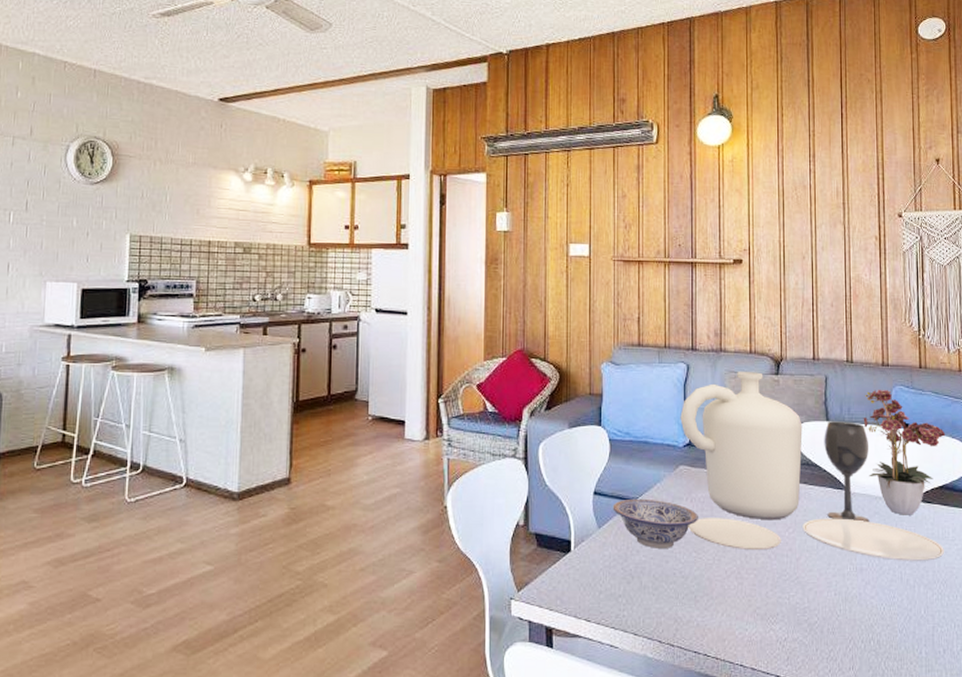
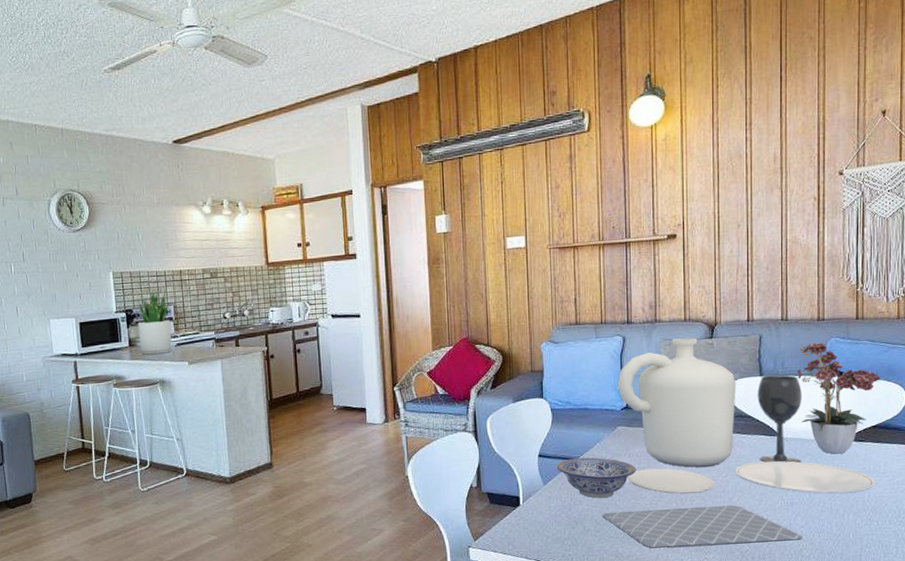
planter: none [150,259,192,335] -> present [137,289,172,355]
placemat: none [661,566,874,614] -> present [602,505,803,548]

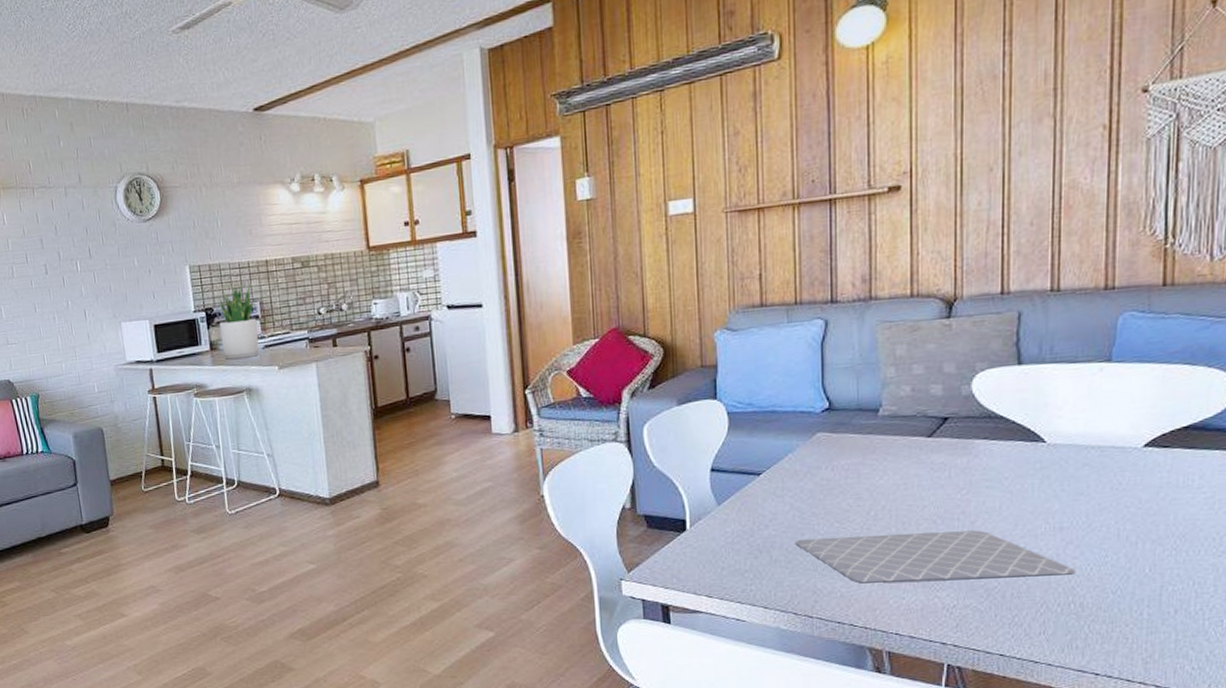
bowl: present [556,457,636,498] -> none [734,471,841,522]
water jug: present [617,338,736,468] -> none [817,318,984,483]
plate: present [626,468,715,494] -> none [828,484,951,517]
plate: present [735,460,876,494] -> none [980,473,1186,516]
wine glass: present [757,375,803,463] -> none [1013,362,1080,476]
flower arrangement: present [797,342,881,454] -> none [1072,318,1199,465]

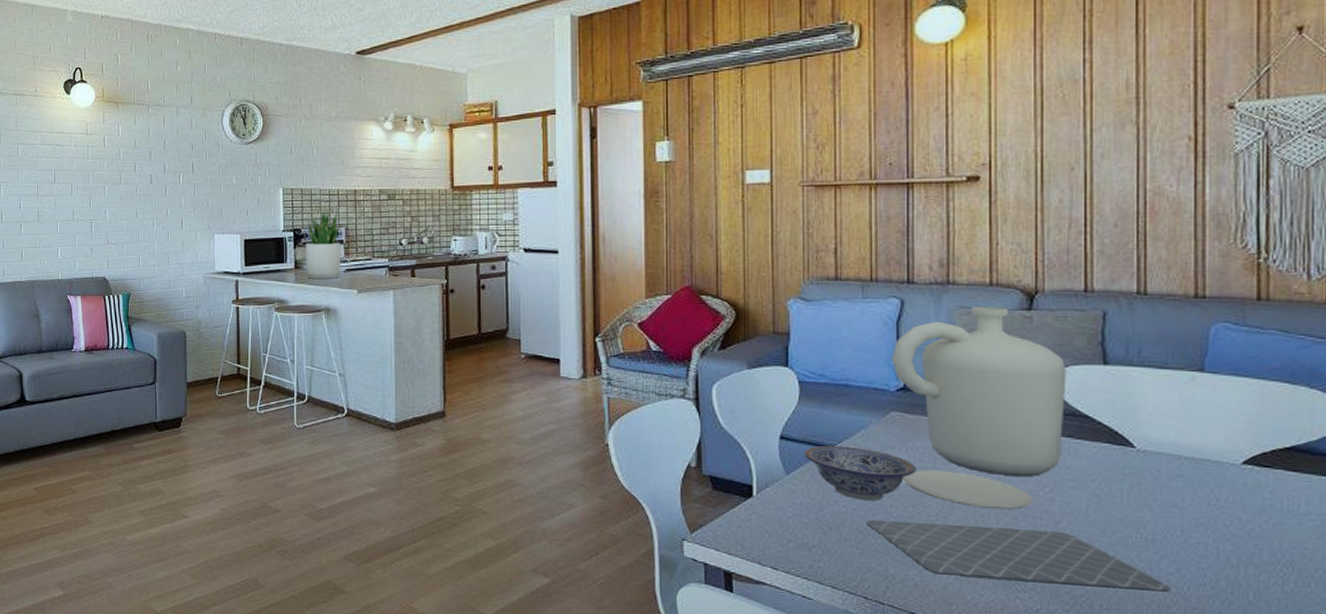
bowl: none [734,471,841,522] -> present [804,445,916,500]
water jug: none [817,318,984,483] -> present [891,307,1067,477]
plate: none [828,484,951,517] -> present [902,470,1033,510]

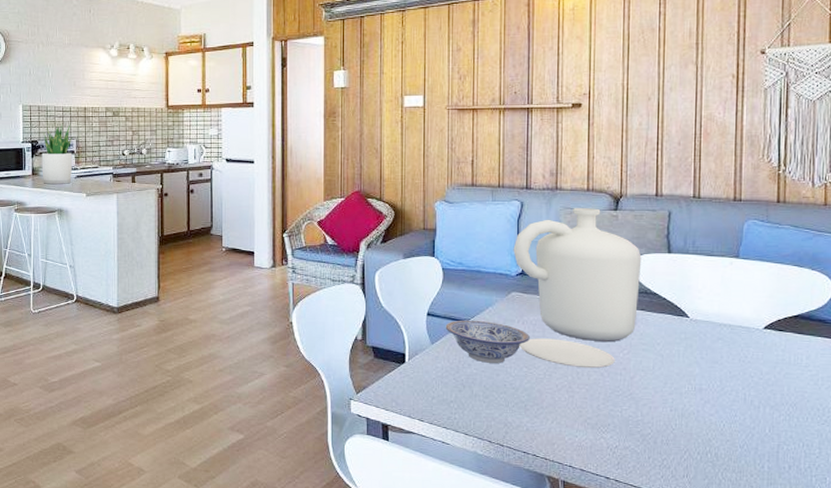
placemat: present [866,519,1172,592] -> none [491,379,712,429]

